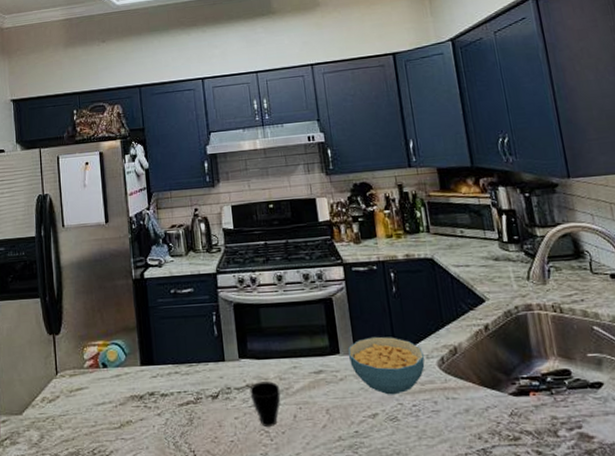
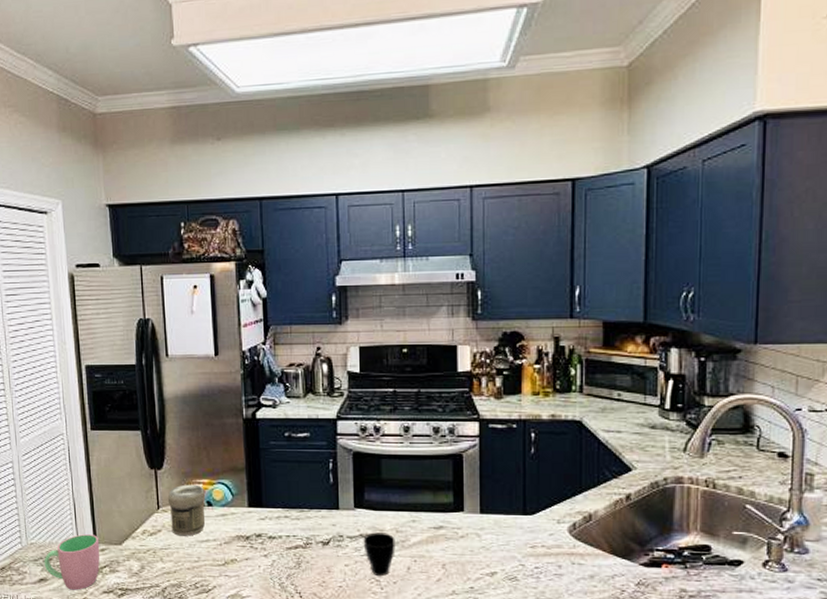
jar: none [65,347,101,401] -> present [167,484,205,536]
cereal bowl: present [348,336,425,395] -> none [472,497,554,556]

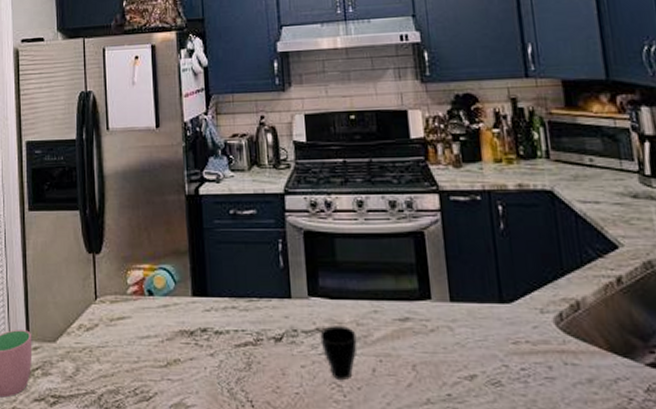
jar: present [167,484,205,536] -> none [106,270,145,332]

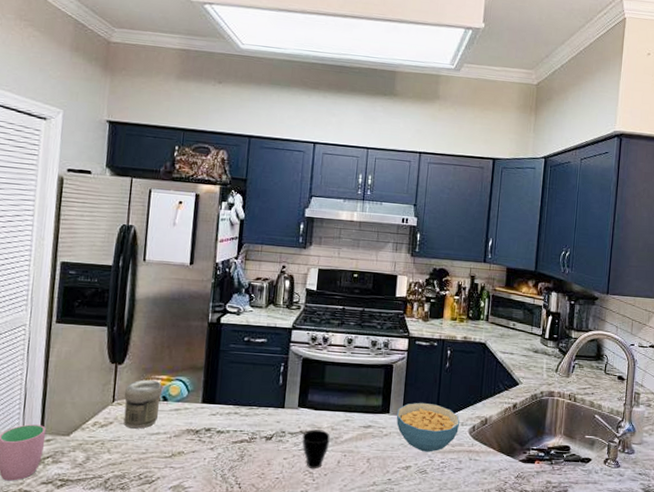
jar: none [106,270,145,332] -> present [123,379,162,429]
cereal bowl: none [441,281,538,354] -> present [396,402,460,452]

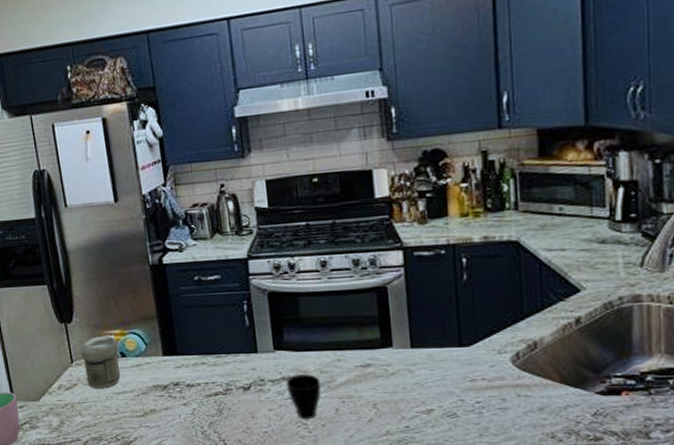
cereal bowl: present [396,402,460,452] -> none [402,329,495,391]

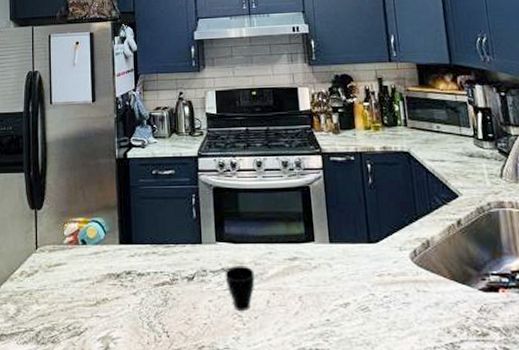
jar: present [80,336,120,389] -> none [45,223,80,276]

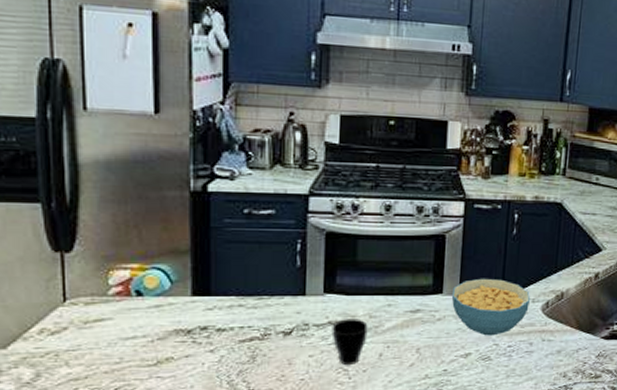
cereal bowl: none [323,226,398,285] -> present [451,278,530,336]

